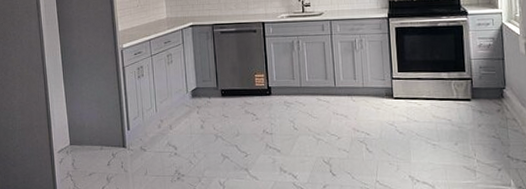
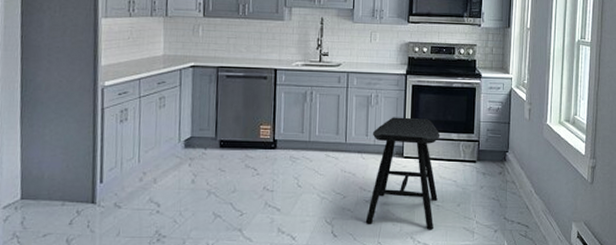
stool: none [360,59,433,169] -> present [365,117,440,230]

